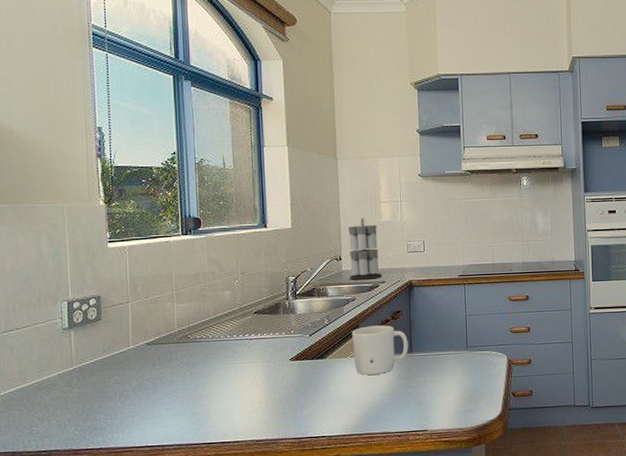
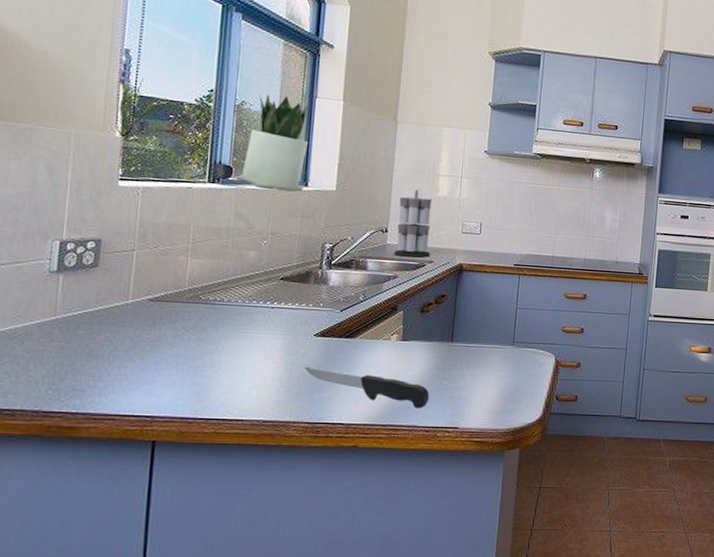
planter: none [203,149,265,234] -> present [234,94,310,192]
kitchen knife: none [286,389,398,416] -> present [305,367,430,408]
mug: present [352,325,408,376] -> none [387,307,450,362]

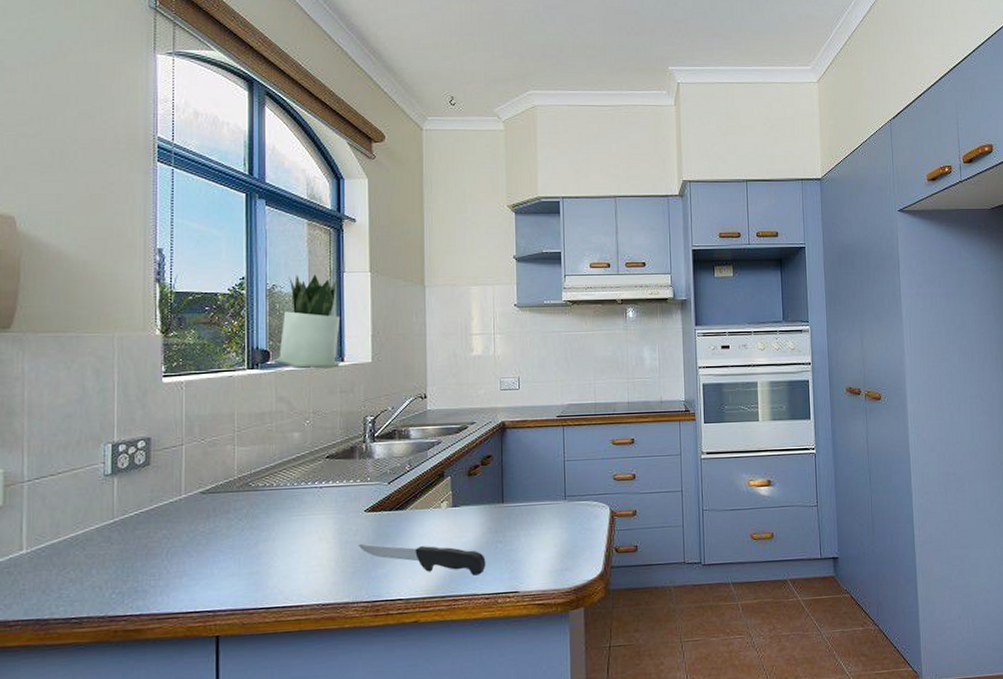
spice rack: present [394,189,432,258] -> none [435,351,471,421]

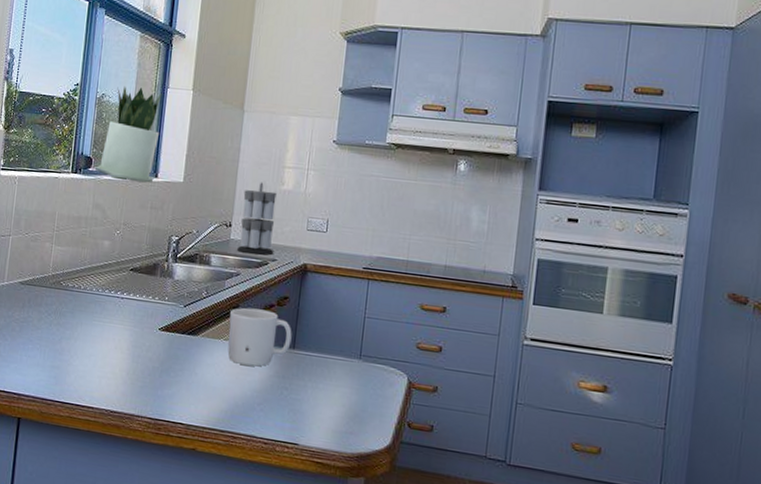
kitchen knife: present [359,544,486,576] -> none [149,361,269,418]
spice rack: none [435,351,471,421] -> present [237,182,277,256]
mug: none [436,471,499,529] -> present [227,307,292,367]

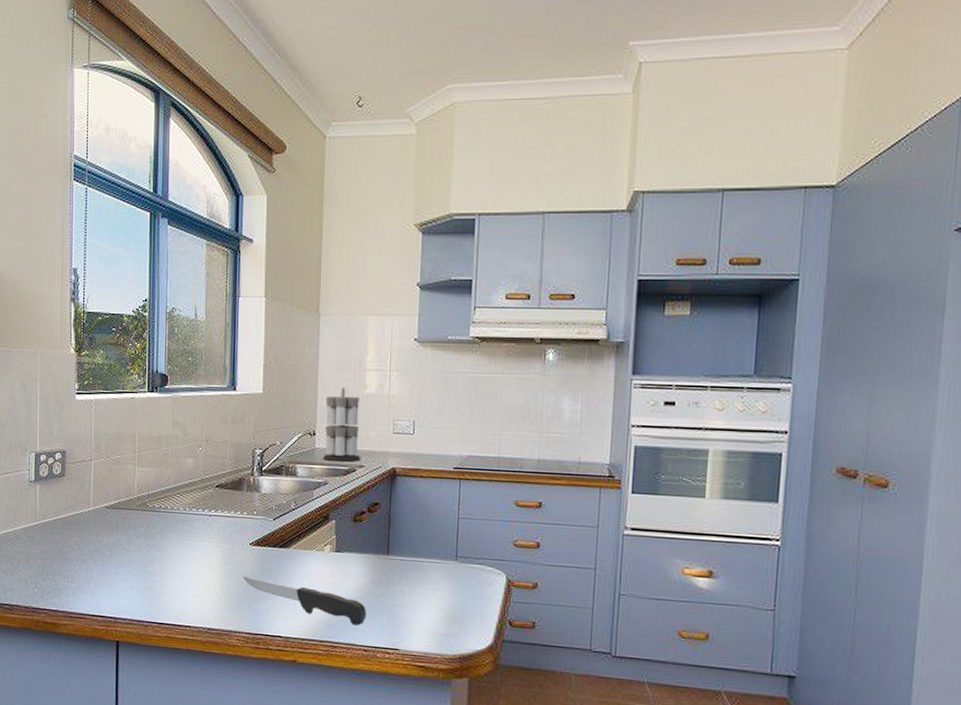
planter: present [93,86,162,183] -> none [169,298,234,397]
kitchen knife: none [149,361,269,418] -> present [243,577,367,626]
mug: present [227,307,292,367] -> none [320,516,385,575]

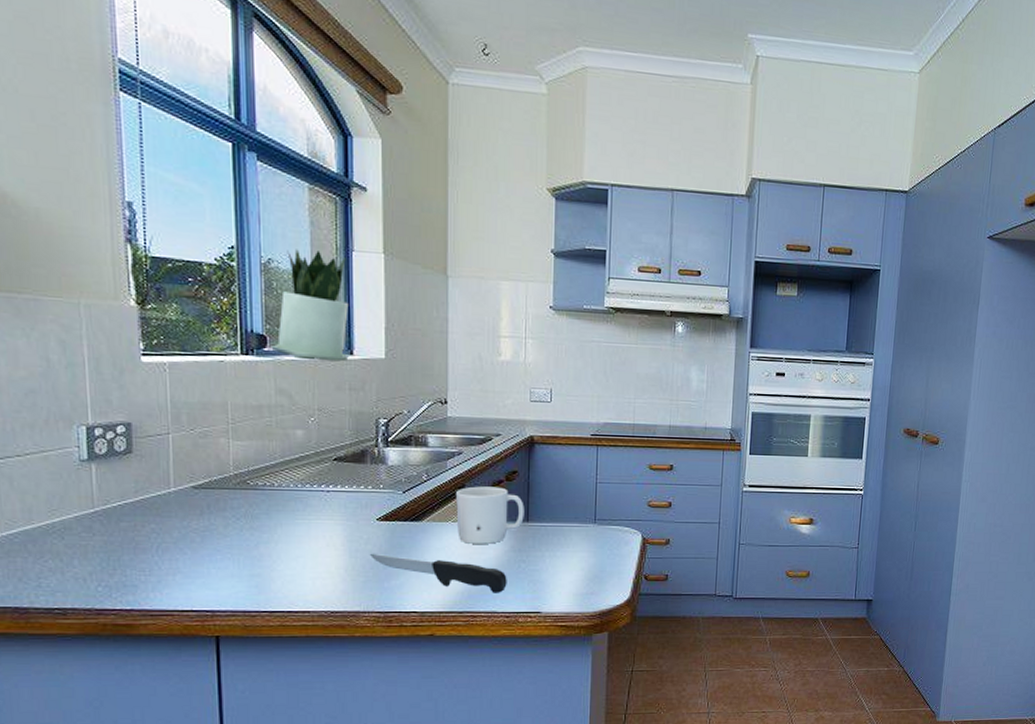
planter: none [169,298,234,397] -> present [269,249,351,362]
mug: none [320,516,385,575] -> present [456,486,525,545]
spice rack: present [323,387,360,462] -> none [457,354,496,431]

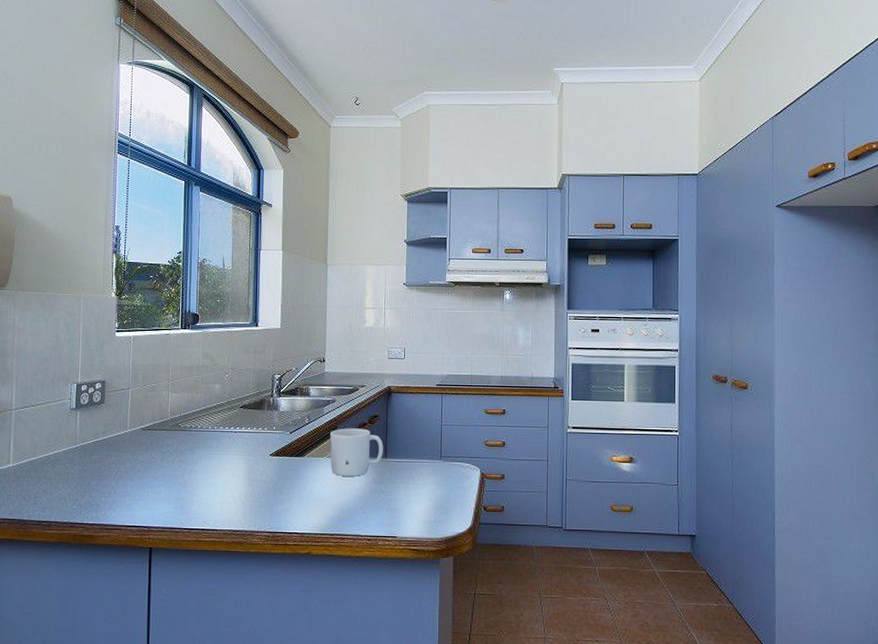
planter: present [269,249,351,362] -> none [200,251,256,332]
kitchen knife: present [370,554,507,593] -> none [264,483,369,519]

